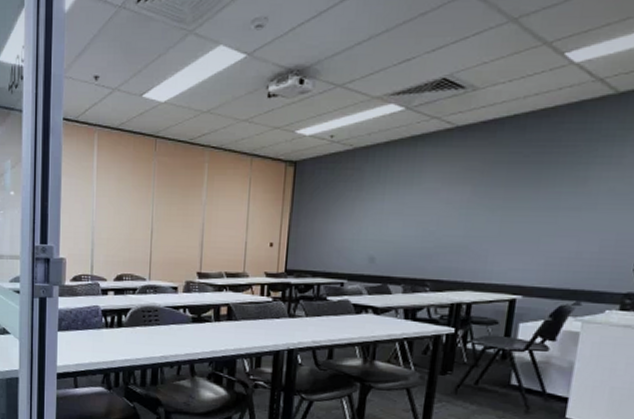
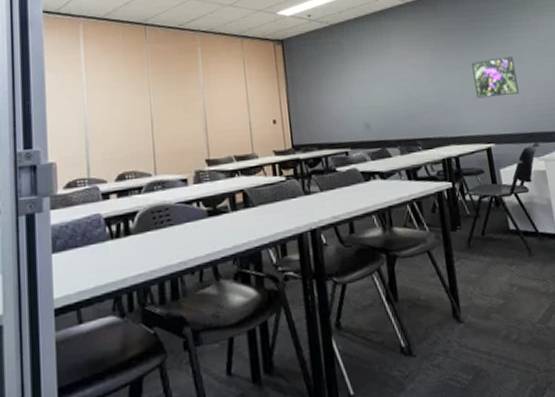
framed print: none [515,200,583,245] -> present [471,56,520,98]

